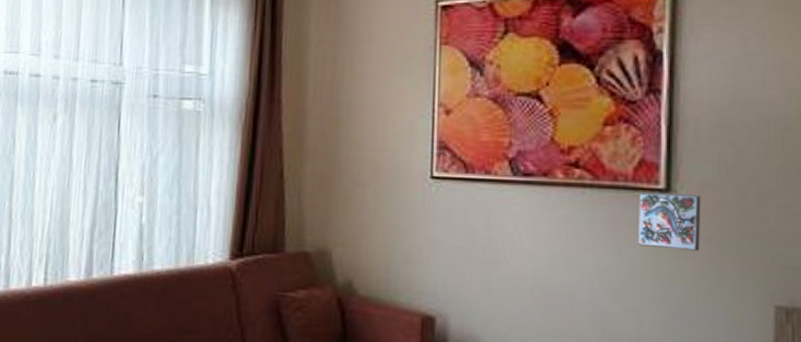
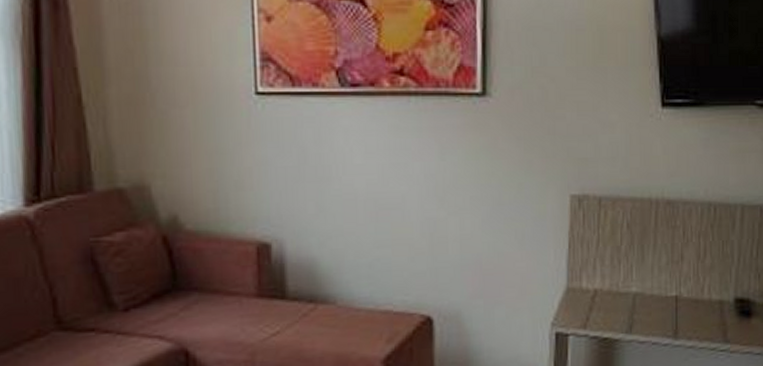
decorative tile: present [637,192,701,251] -> none [458,97,512,151]

